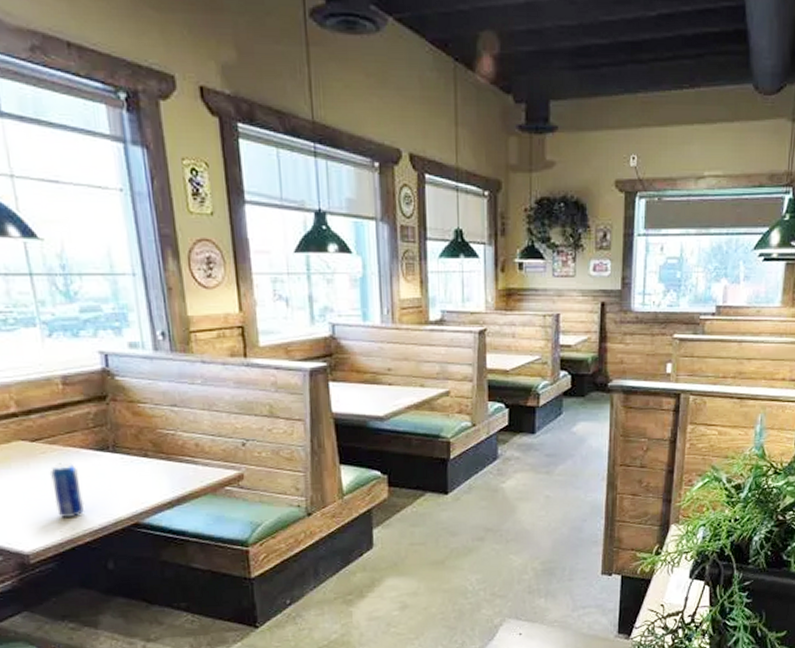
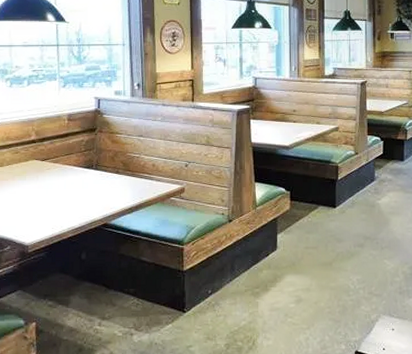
beverage can: present [49,461,85,519] -> none [51,176,71,219]

